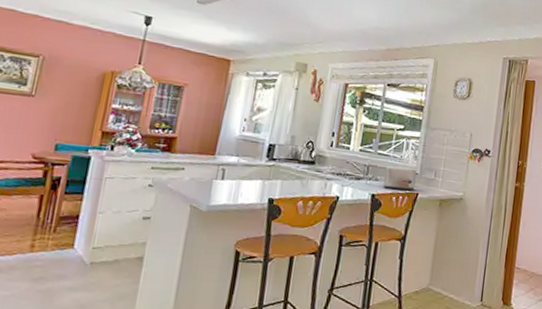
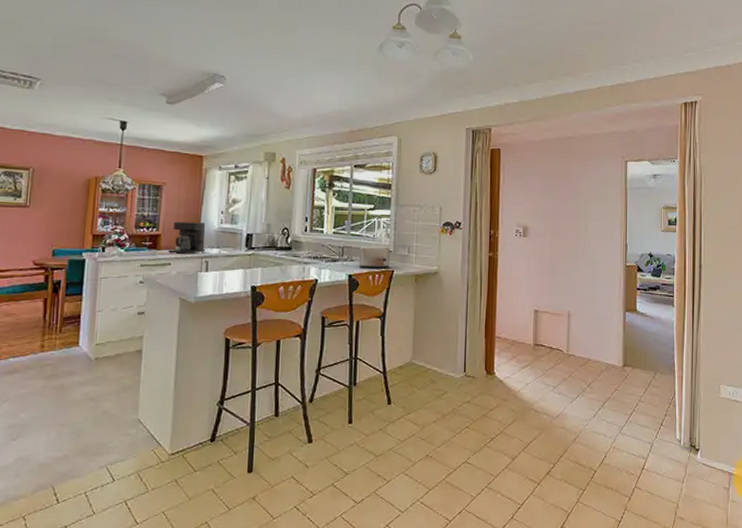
coffee maker: none [183,125,227,160] -> present [168,221,206,254]

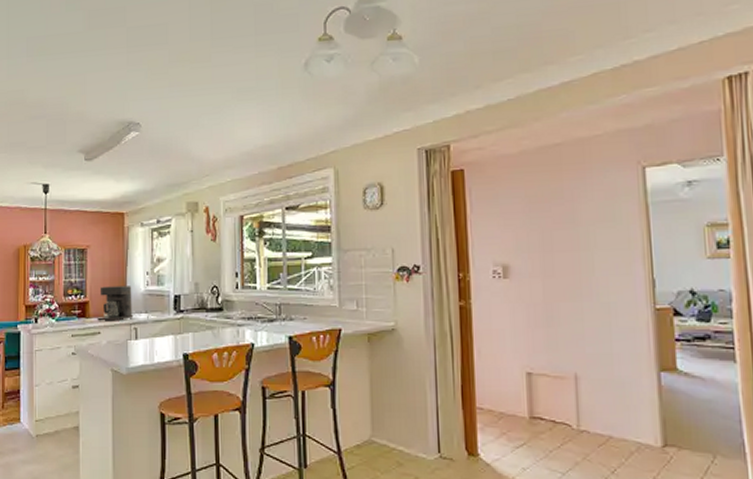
toaster: present [358,246,393,269] -> none [299,301,338,328]

